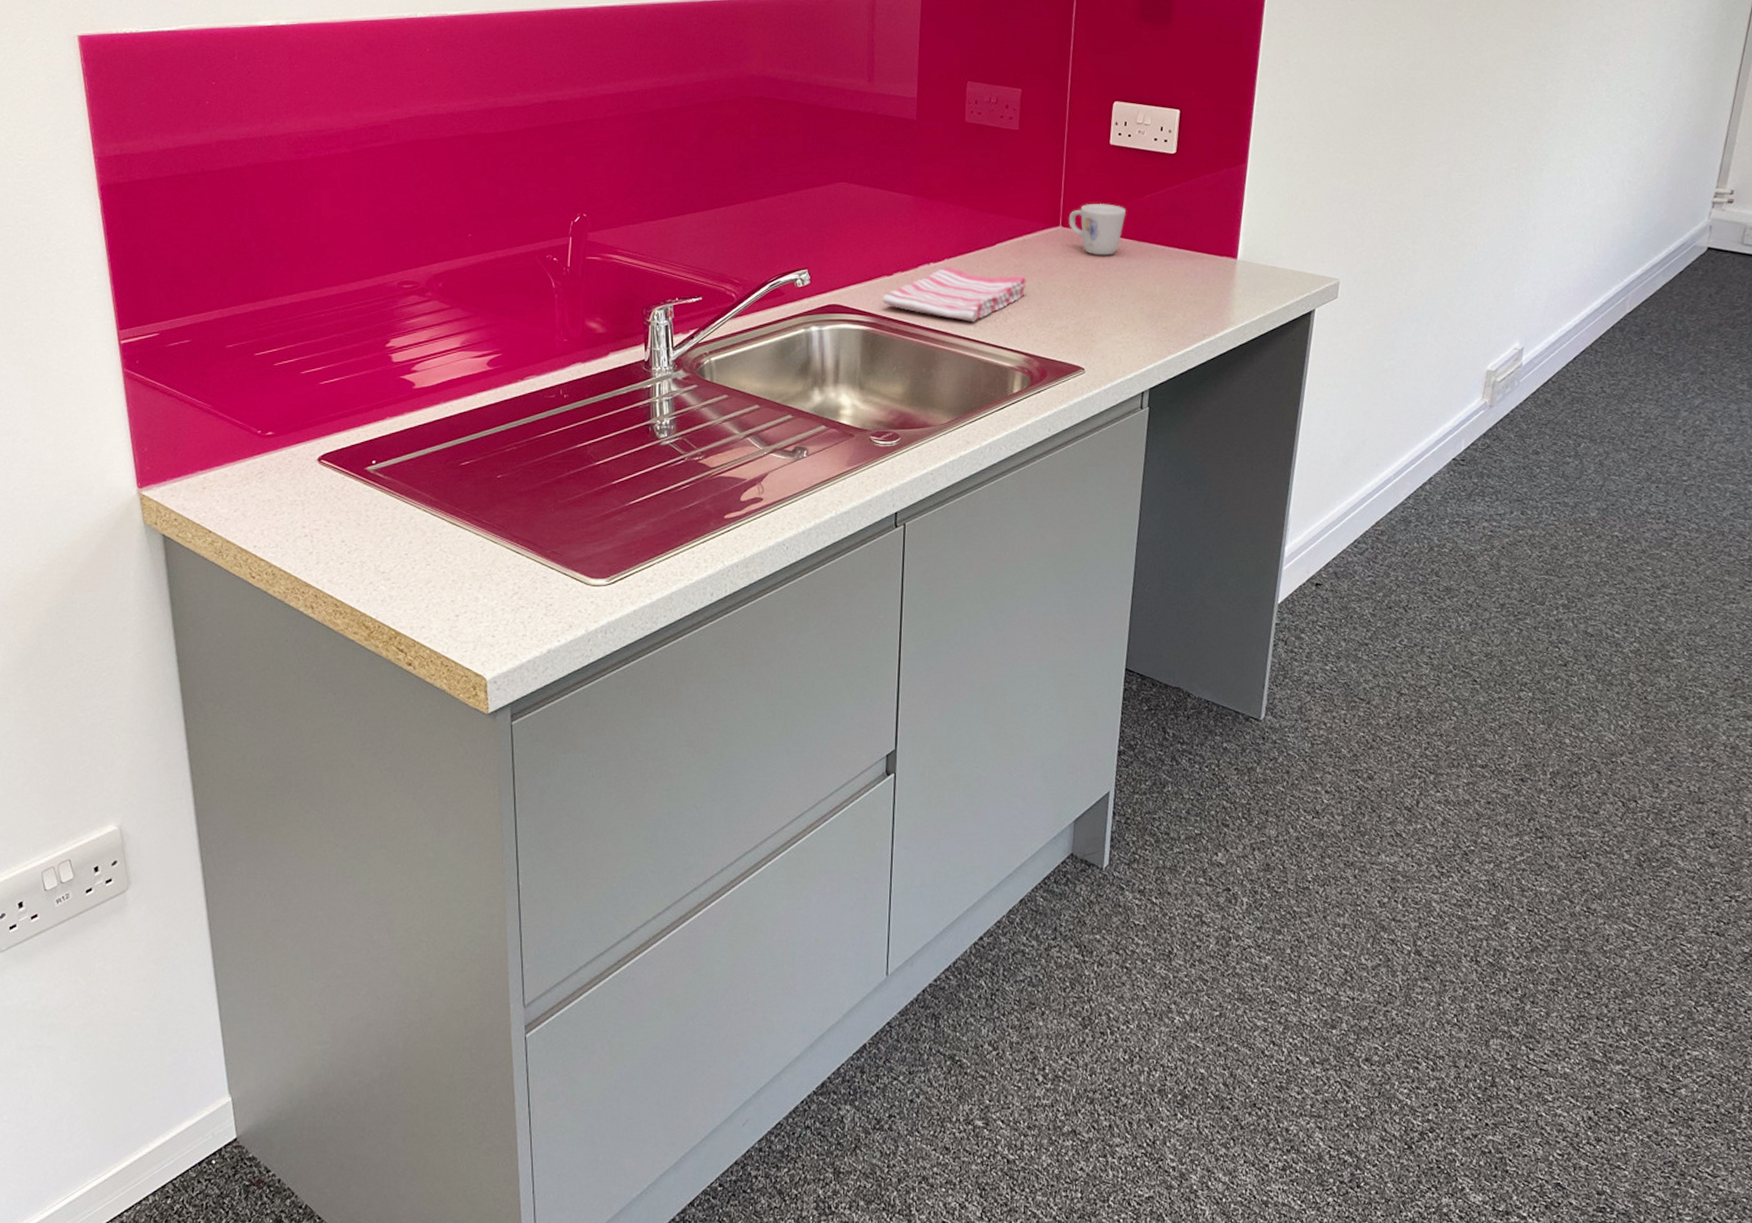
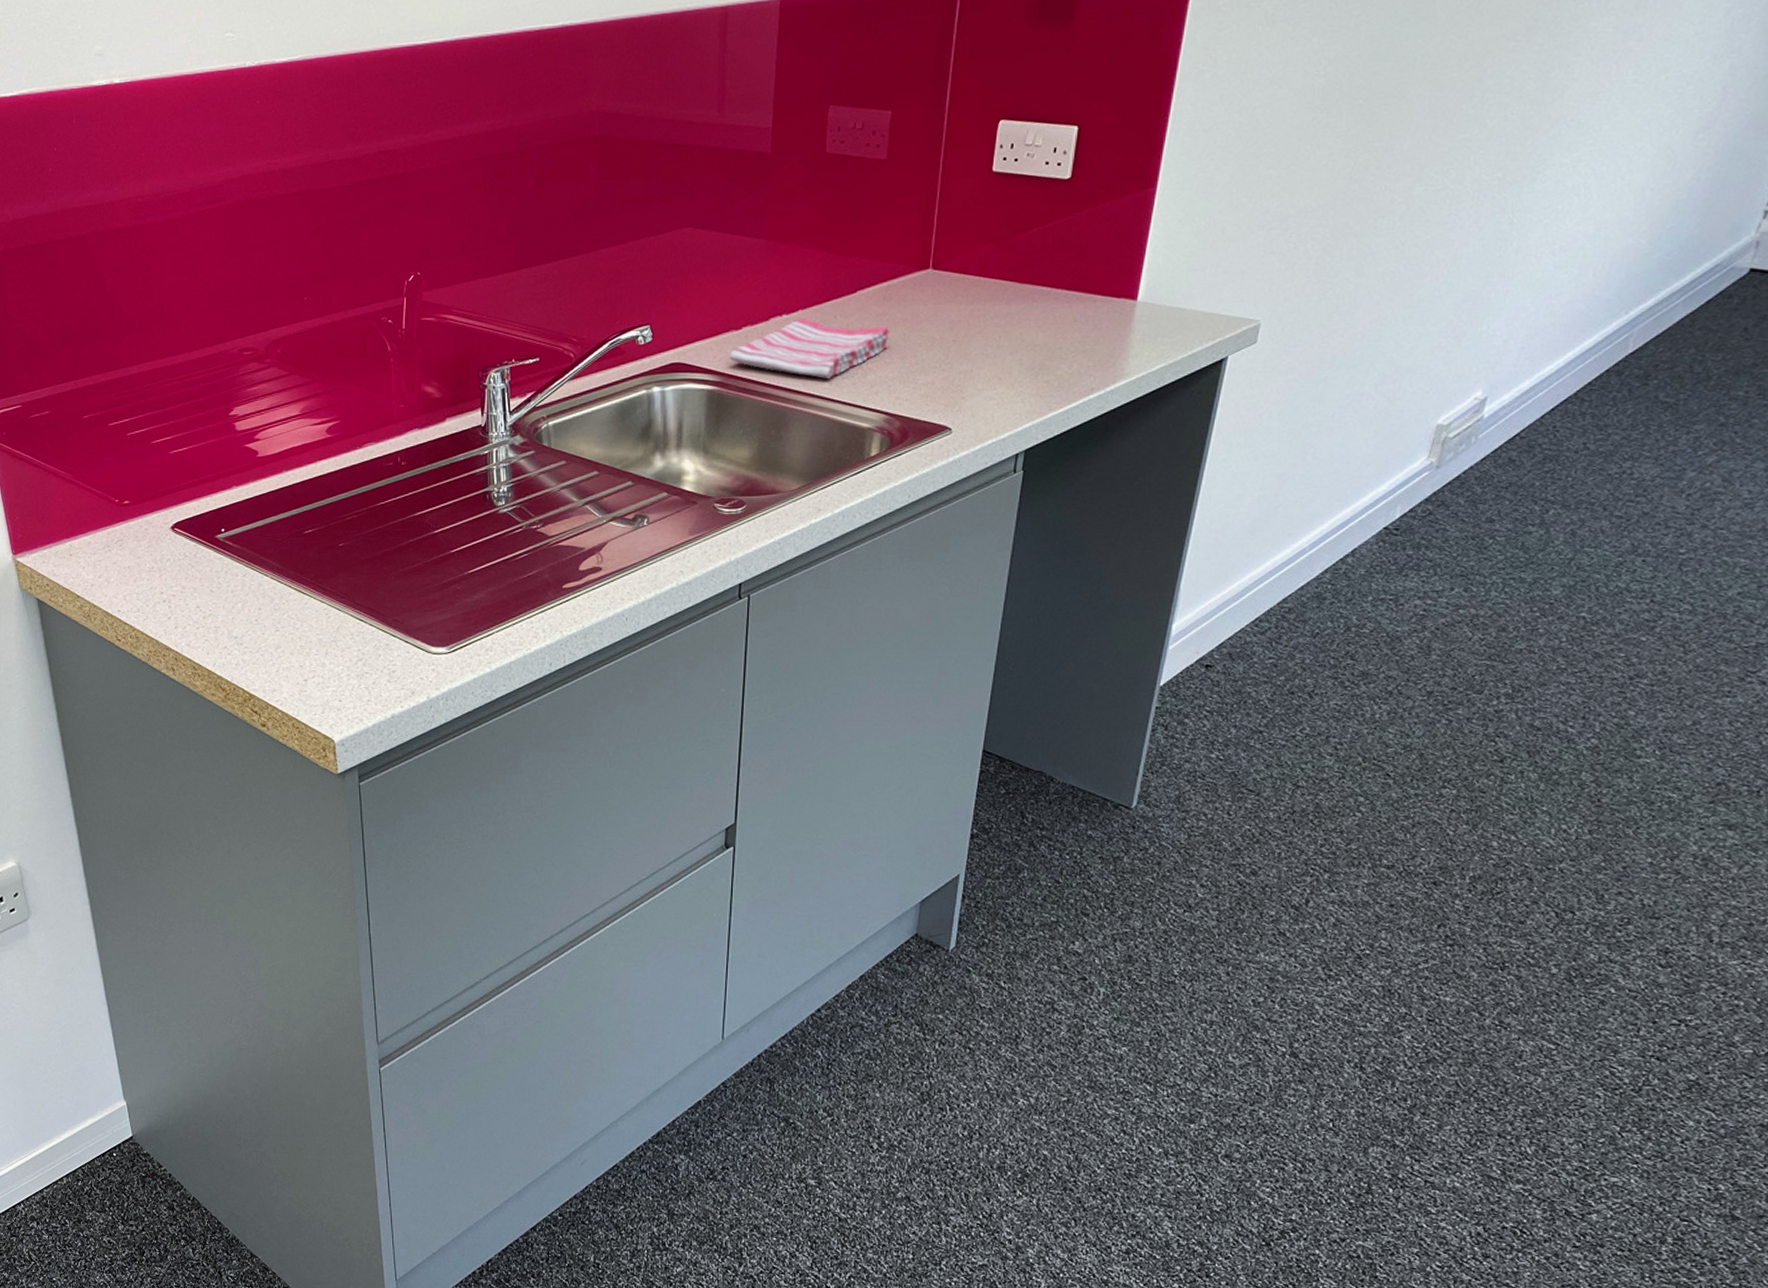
mug: present [1068,203,1126,256] -> none [940,240,1007,301]

